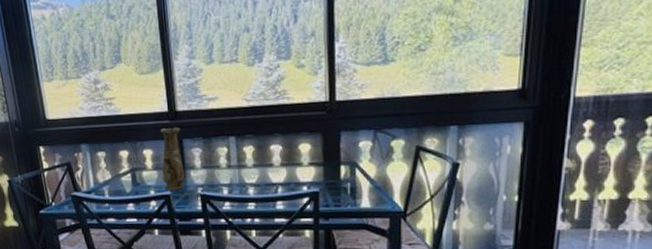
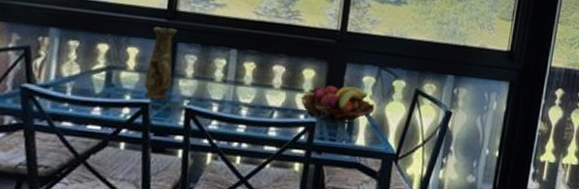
fruit basket: none [301,153,376,190] -> present [301,85,375,125]

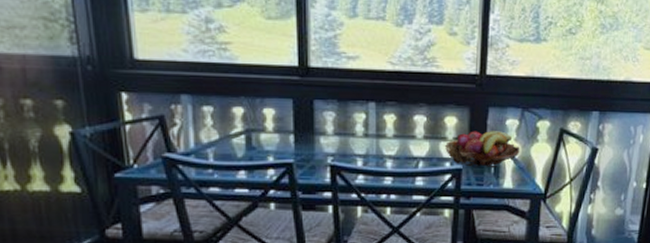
vase: present [144,26,178,99] -> none [285,84,312,158]

